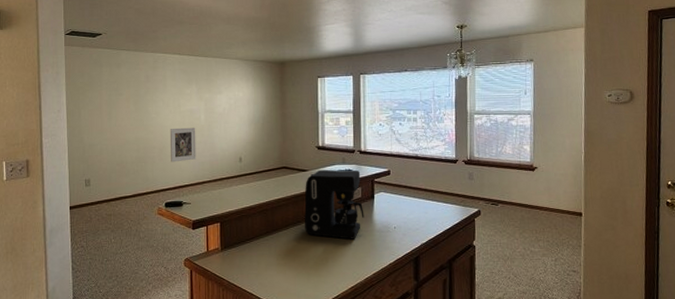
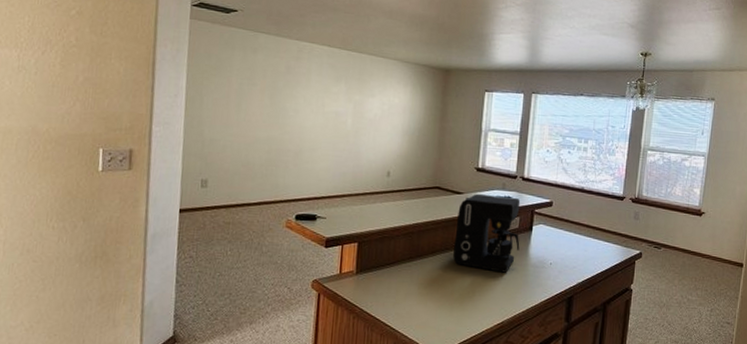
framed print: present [169,127,196,163] -> none [307,130,340,170]

